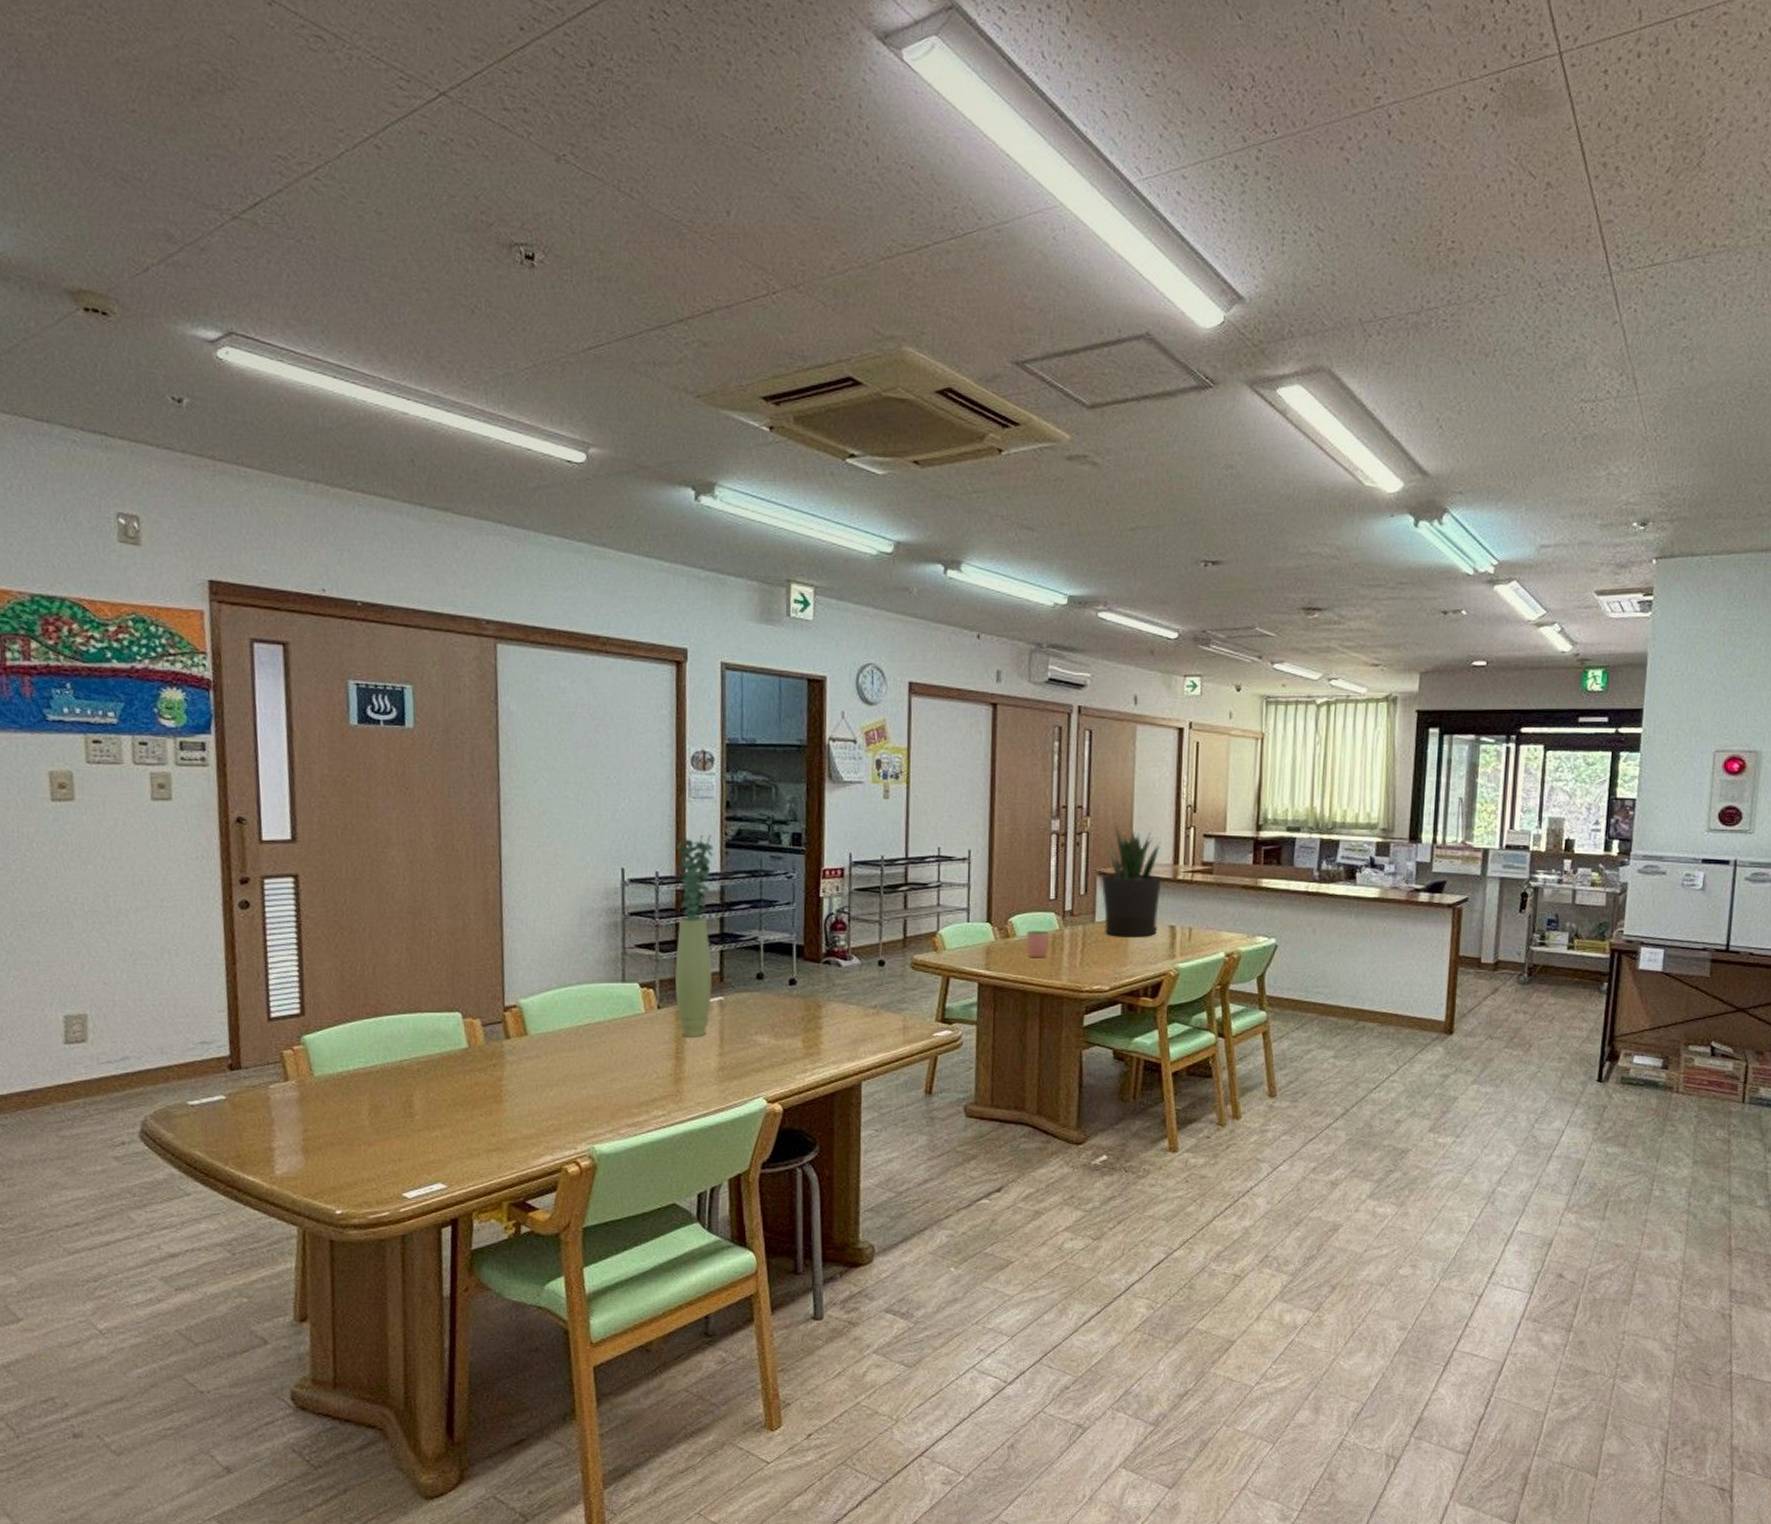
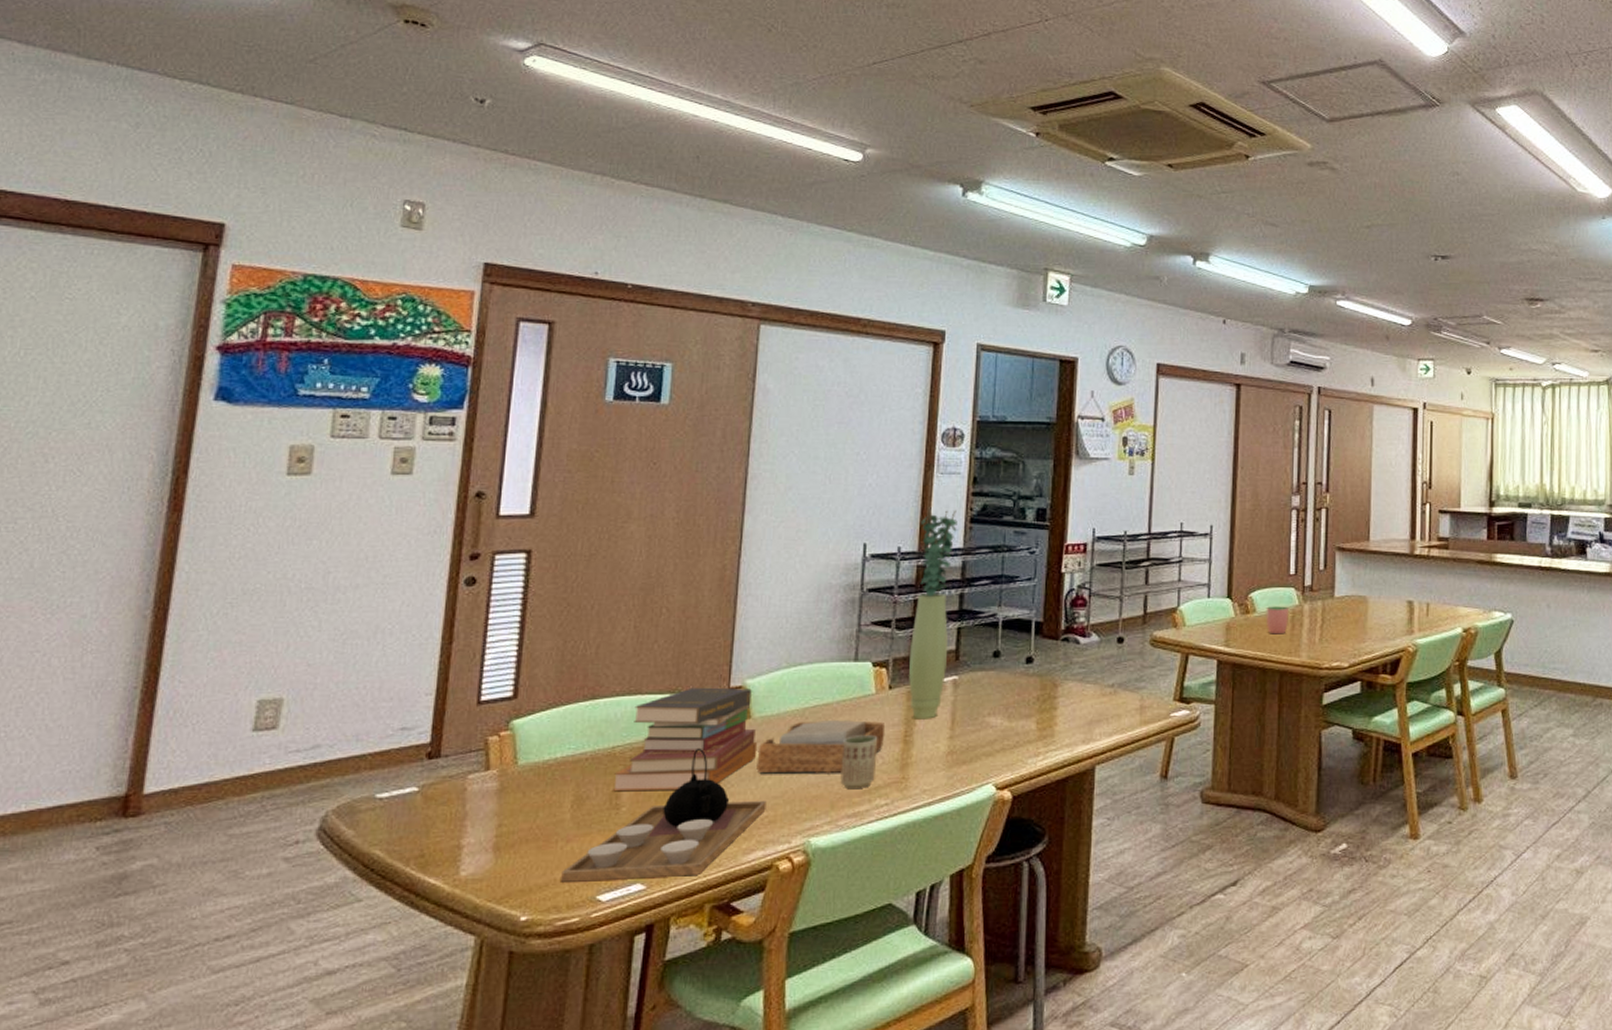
tea set: none [368,1062,551,1182] -> present [561,747,767,884]
books: none [404,1006,537,1102] -> present [612,687,758,792]
napkin holder: none [537,1036,658,1086] -> present [756,719,886,774]
cup: none [617,1052,651,1100] -> present [840,735,878,788]
planter: present [1100,823,1162,939] -> none [1339,499,1399,614]

